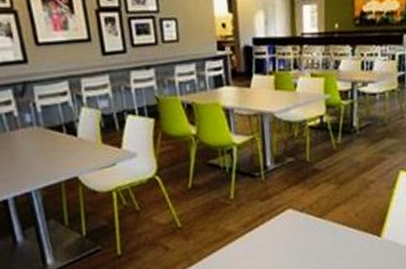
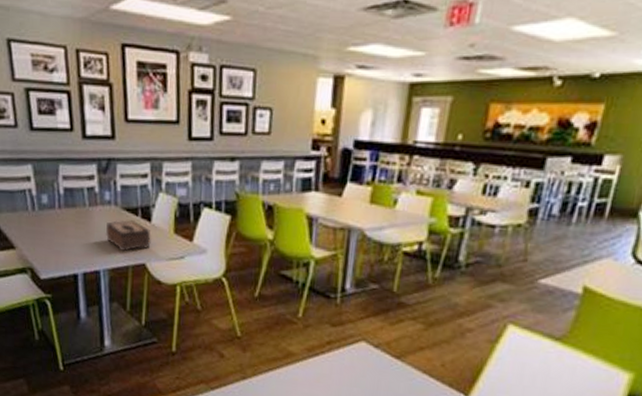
tissue box: none [31,137,81,170] -> present [105,220,151,252]

